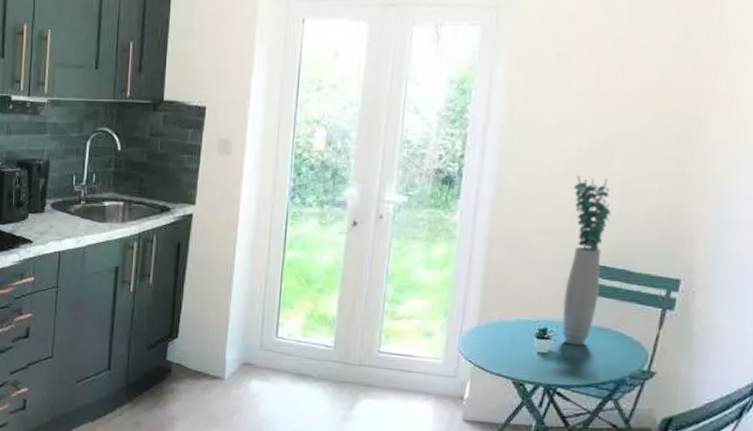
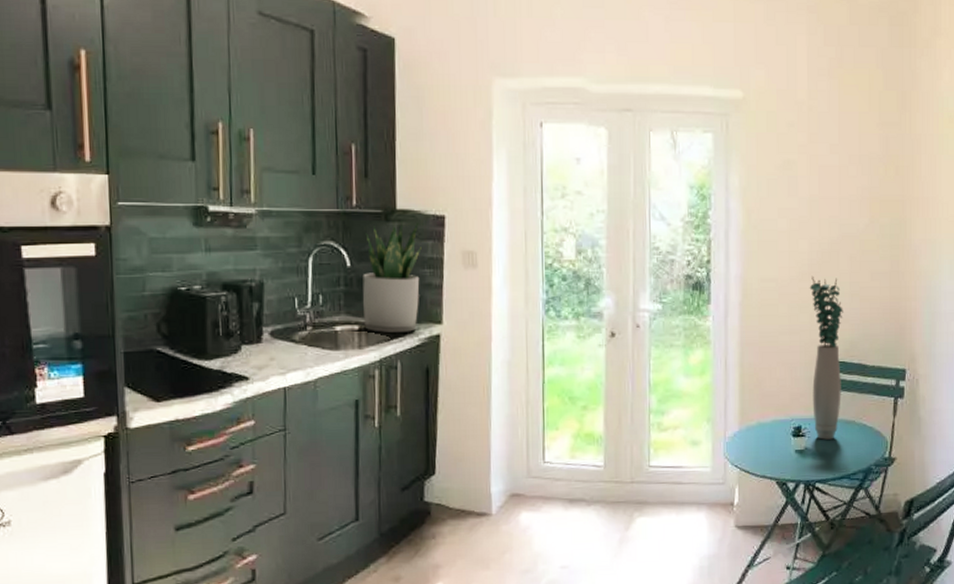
planter: none [128,111,183,211] -> present [362,222,422,334]

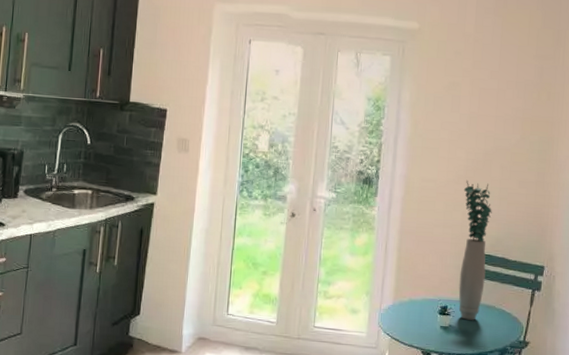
planter: present [362,222,422,334] -> none [96,112,146,200]

